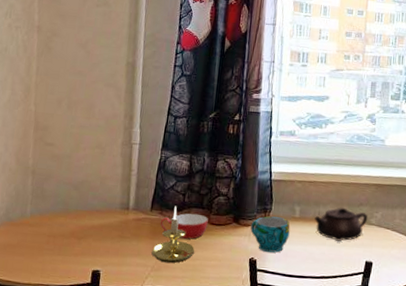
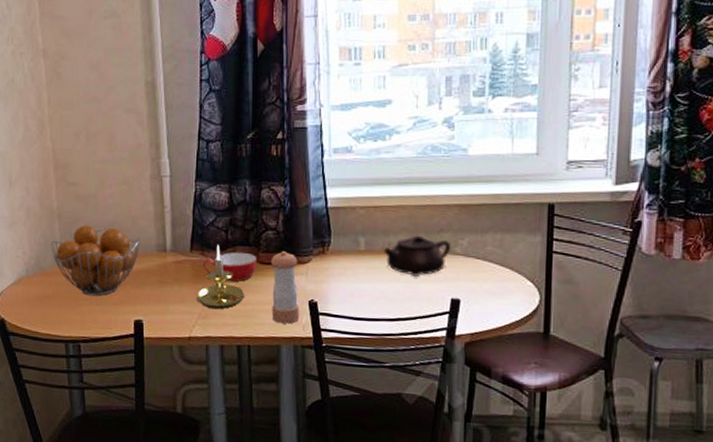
fruit basket: none [21,181,107,247] -> present [50,225,141,296]
pepper shaker: none [216,215,243,278] -> present [270,251,299,324]
cup: present [250,216,290,253] -> none [307,251,355,293]

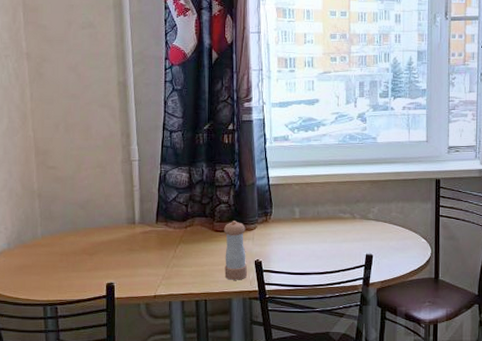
fruit basket: present [50,225,141,296] -> none [31,202,113,264]
candle holder: present [196,244,245,310] -> none [161,216,202,271]
bowl: present [202,252,257,281] -> none [166,222,212,247]
teapot: present [384,235,452,276] -> none [314,205,366,238]

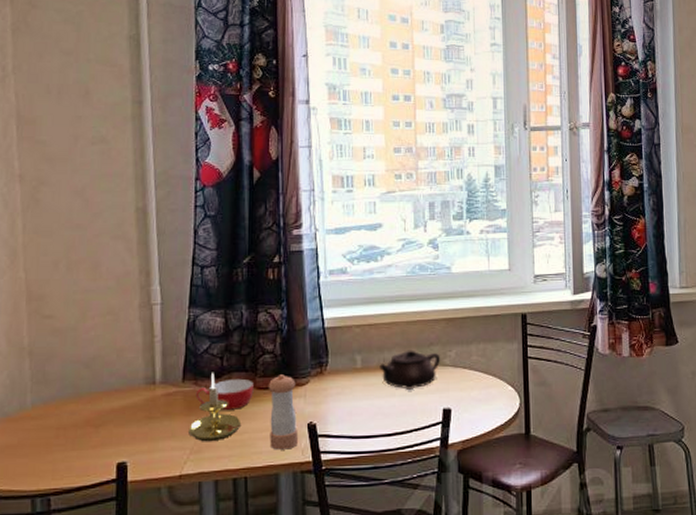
candle holder: none [161,216,202,271] -> present [188,372,242,442]
bowl: none [166,222,212,247] -> present [195,378,254,410]
teapot: none [314,205,366,238] -> present [379,350,441,390]

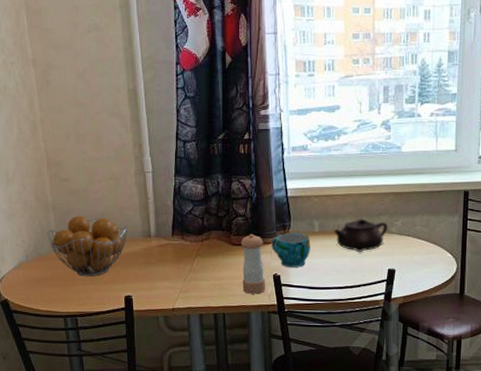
fruit basket: none [17,361,127,441] -> present [47,215,128,277]
candle holder: present [188,372,242,442] -> none [178,229,220,285]
bowl: present [195,378,254,410] -> none [182,235,229,260]
cup: none [305,370,352,413] -> present [271,233,311,267]

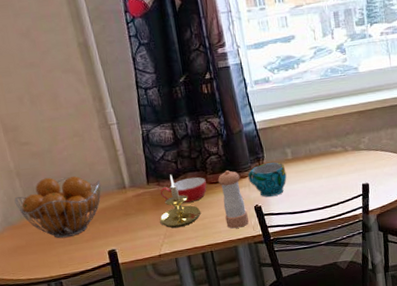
candle holder: none [178,229,220,285] -> present [159,174,202,229]
bowl: none [182,235,229,260] -> present [160,177,207,203]
teapot: present [334,218,388,252] -> none [307,140,357,172]

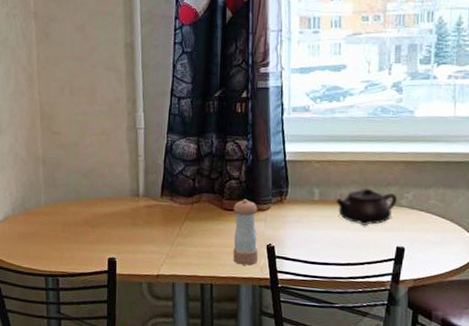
fruit basket: present [14,175,101,239] -> none [34,170,117,235]
candle holder: present [159,174,202,229] -> none [165,191,209,251]
bowl: present [160,177,207,203] -> none [171,198,221,226]
cup: present [248,162,287,197] -> none [266,200,310,239]
teapot: none [307,140,357,172] -> present [336,188,398,225]

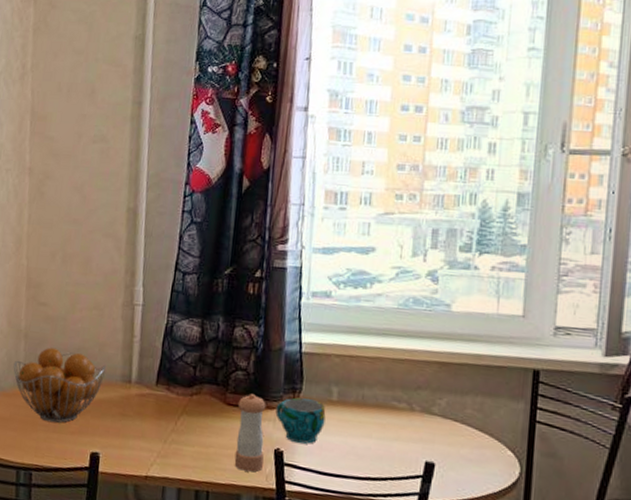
fruit basket: none [34,170,117,235] -> present [13,347,107,423]
cup: none [266,200,310,239] -> present [275,397,326,444]
teapot: present [336,188,398,225] -> none [357,390,429,434]

